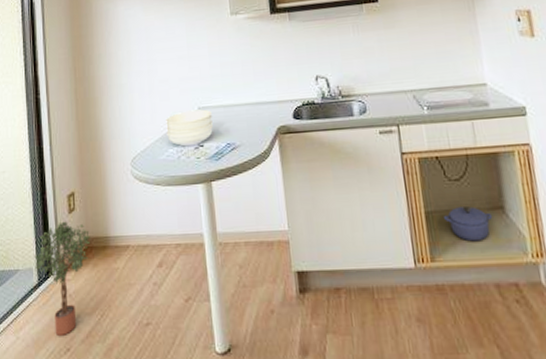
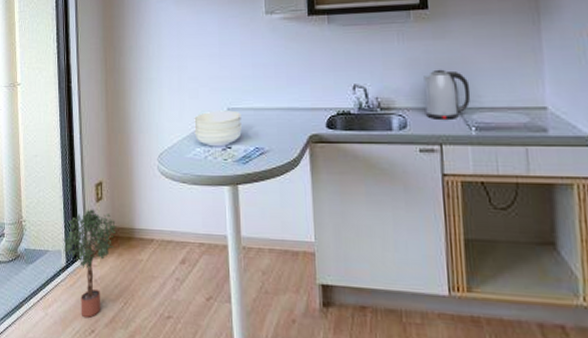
kettle: none [378,55,421,103] -> present [423,69,471,121]
cooking pot: present [443,206,493,242] -> none [484,238,542,277]

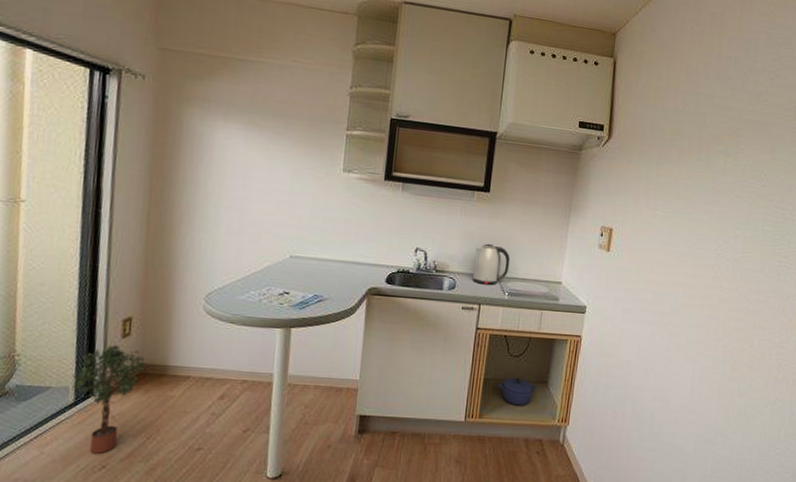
bowl: present [194,110,242,147] -> none [250,256,304,292]
cooking pot: none [484,238,542,277] -> present [497,378,537,406]

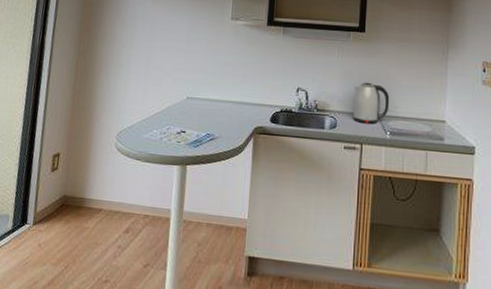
potted tree: present [72,345,146,454] -> none [11,178,68,280]
cooking pot: present [497,378,537,406] -> none [385,224,428,257]

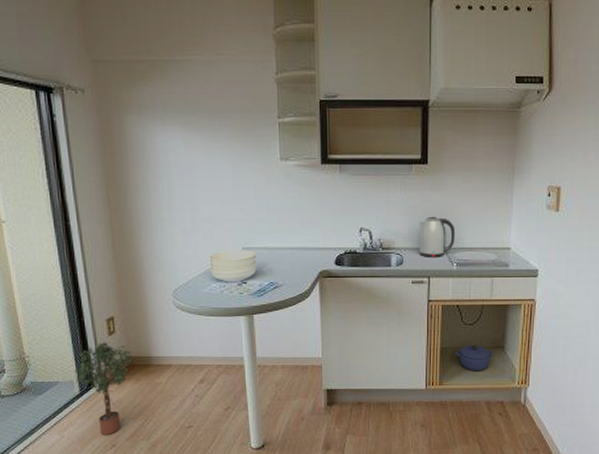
potted tree: none [11,178,68,280] -> present [74,342,133,435]
bowl: none [154,98,198,131] -> present [209,249,257,283]
cooking pot: none [385,224,428,257] -> present [454,345,494,371]

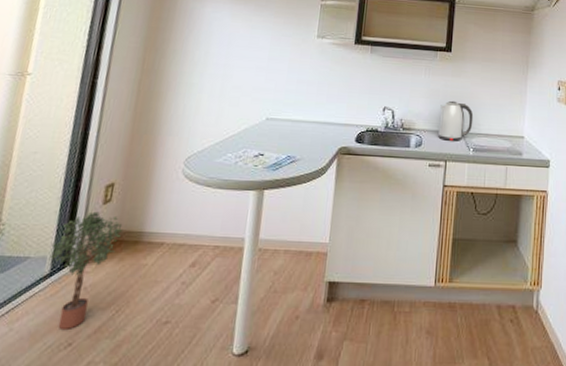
bowl: present [209,249,257,283] -> none [228,119,279,154]
cooking pot: present [454,345,494,371] -> none [466,237,507,268]

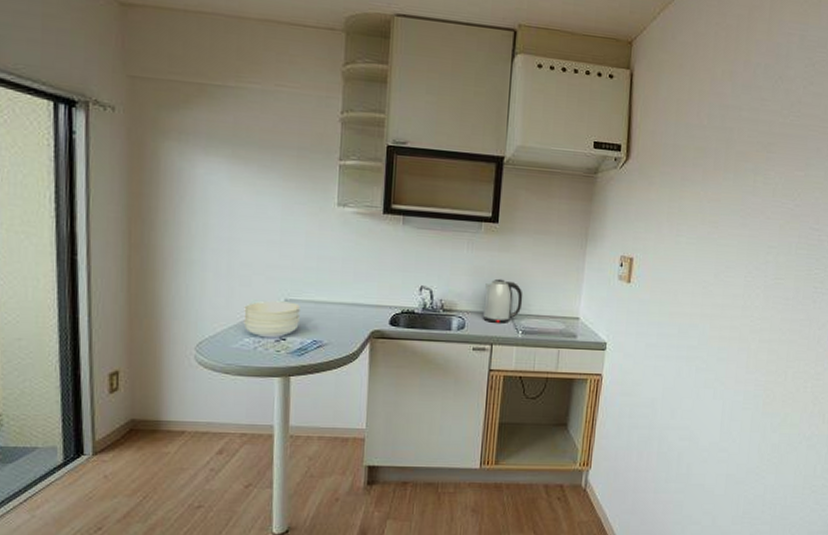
potted tree: present [49,211,123,329] -> none [59,401,137,515]
bowl: none [228,119,279,154] -> present [243,301,300,339]

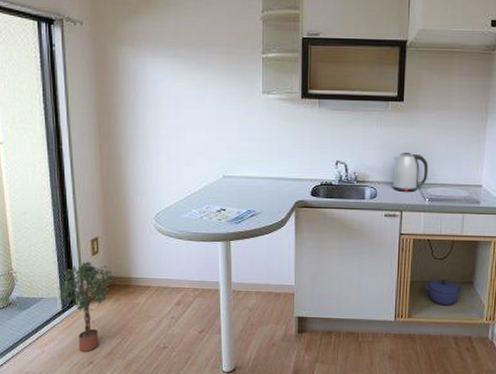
potted tree: none [59,401,137,515] -> present [58,261,114,352]
bowl: present [243,301,300,339] -> none [191,177,236,209]
cooking pot: none [514,421,556,451] -> present [424,279,463,306]

